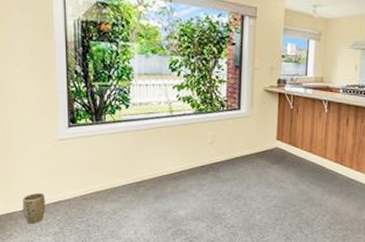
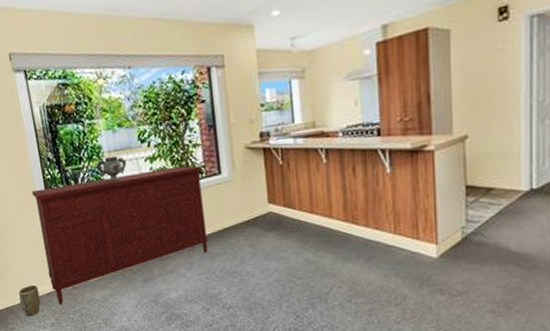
sideboard: none [52,97,225,214] -> present [31,165,209,304]
decorative urn: none [124,79,155,103] -> present [95,155,127,182]

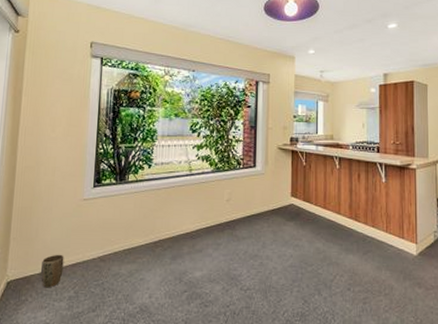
sideboard: present [31,165,209,304] -> none [78,156,241,277]
decorative urn: present [95,155,127,182] -> none [148,140,177,162]

